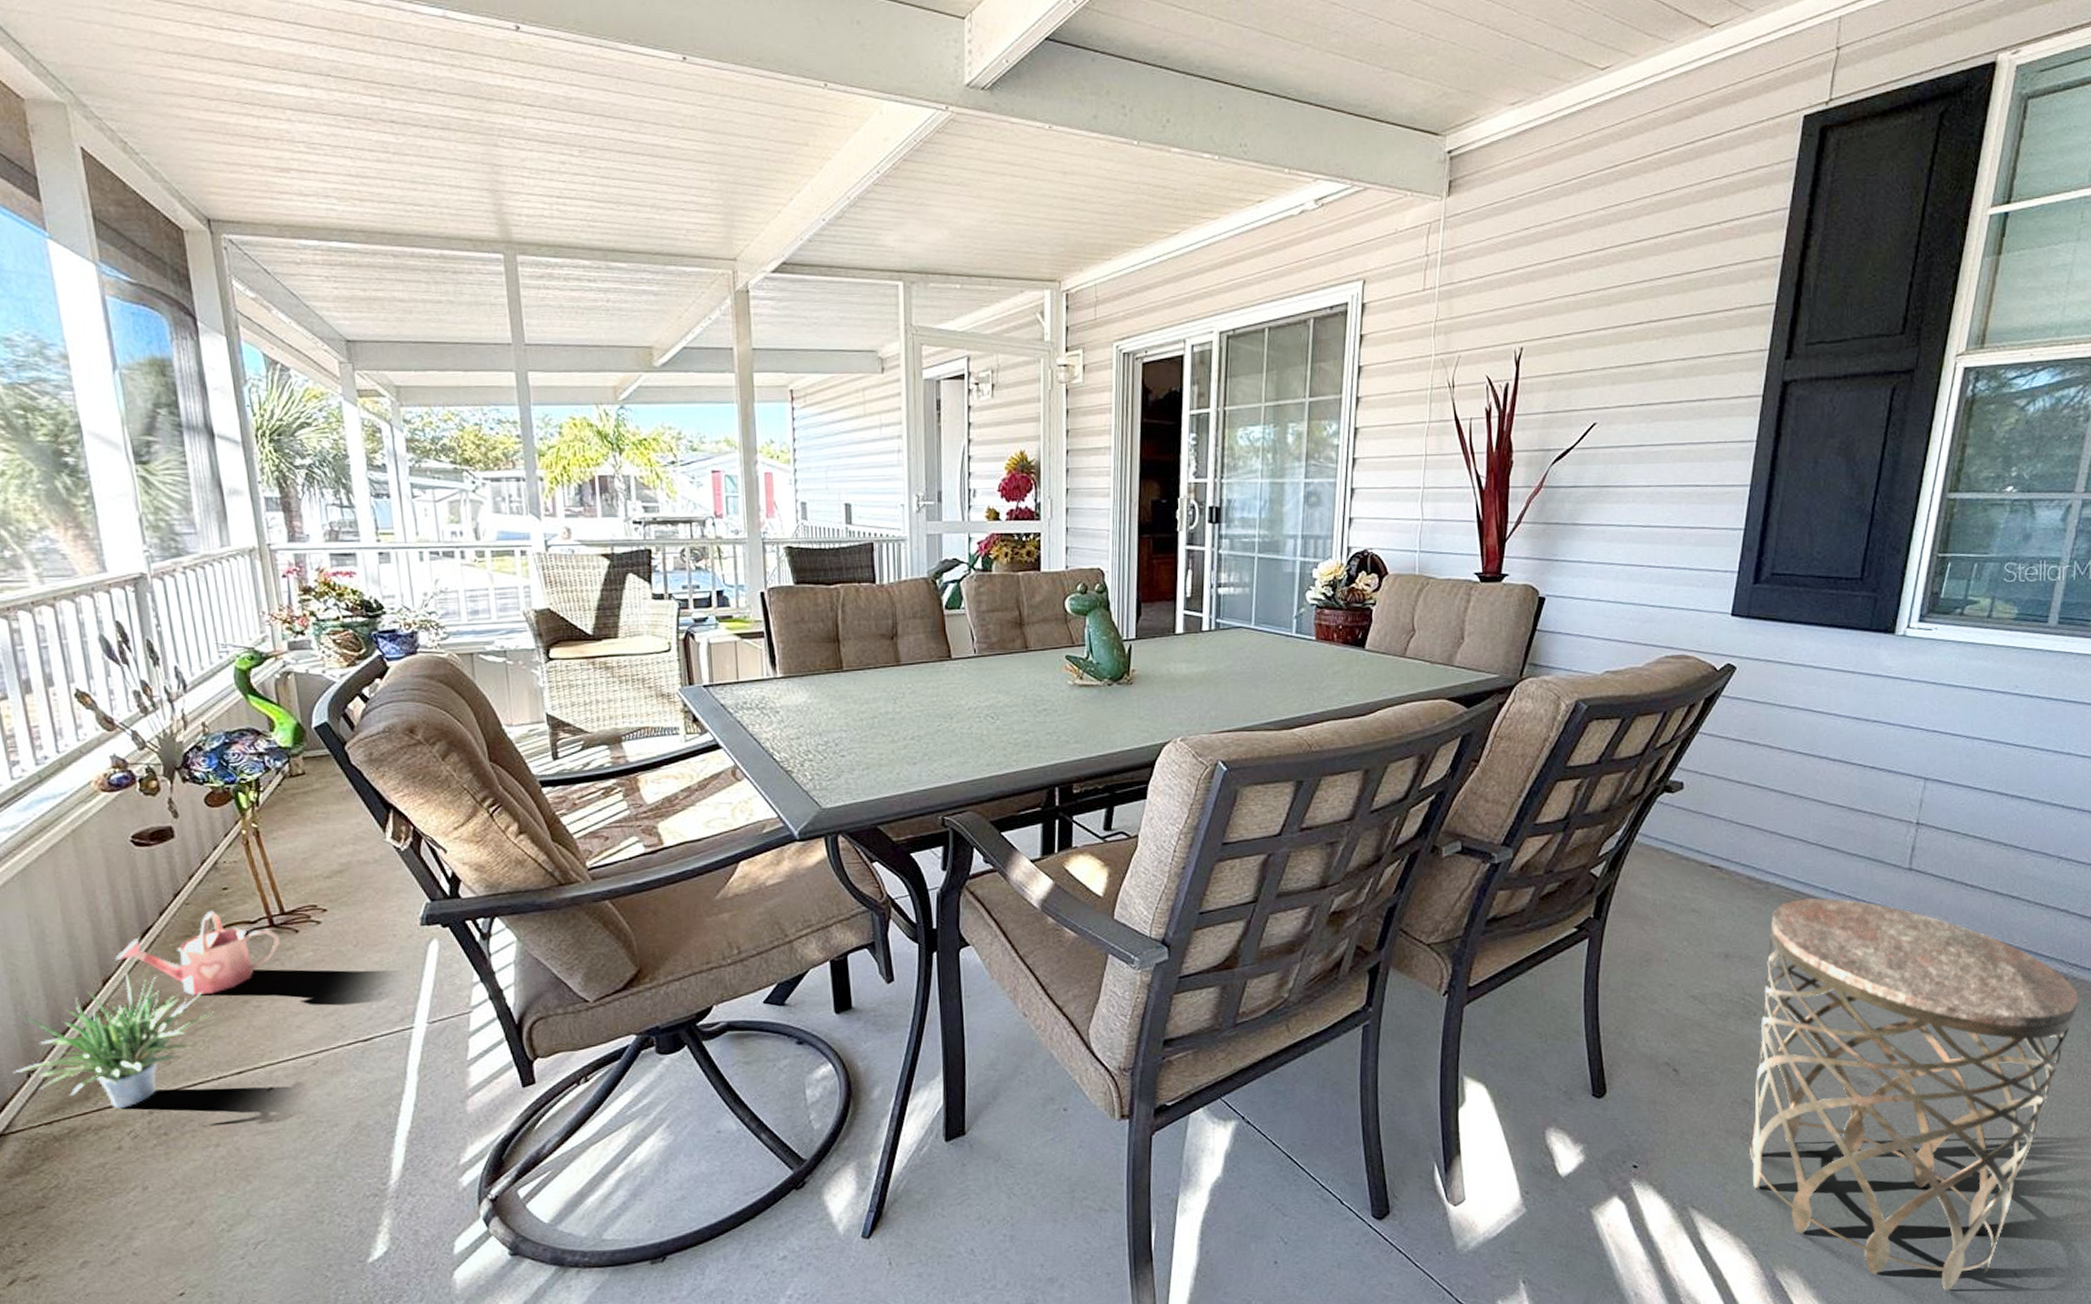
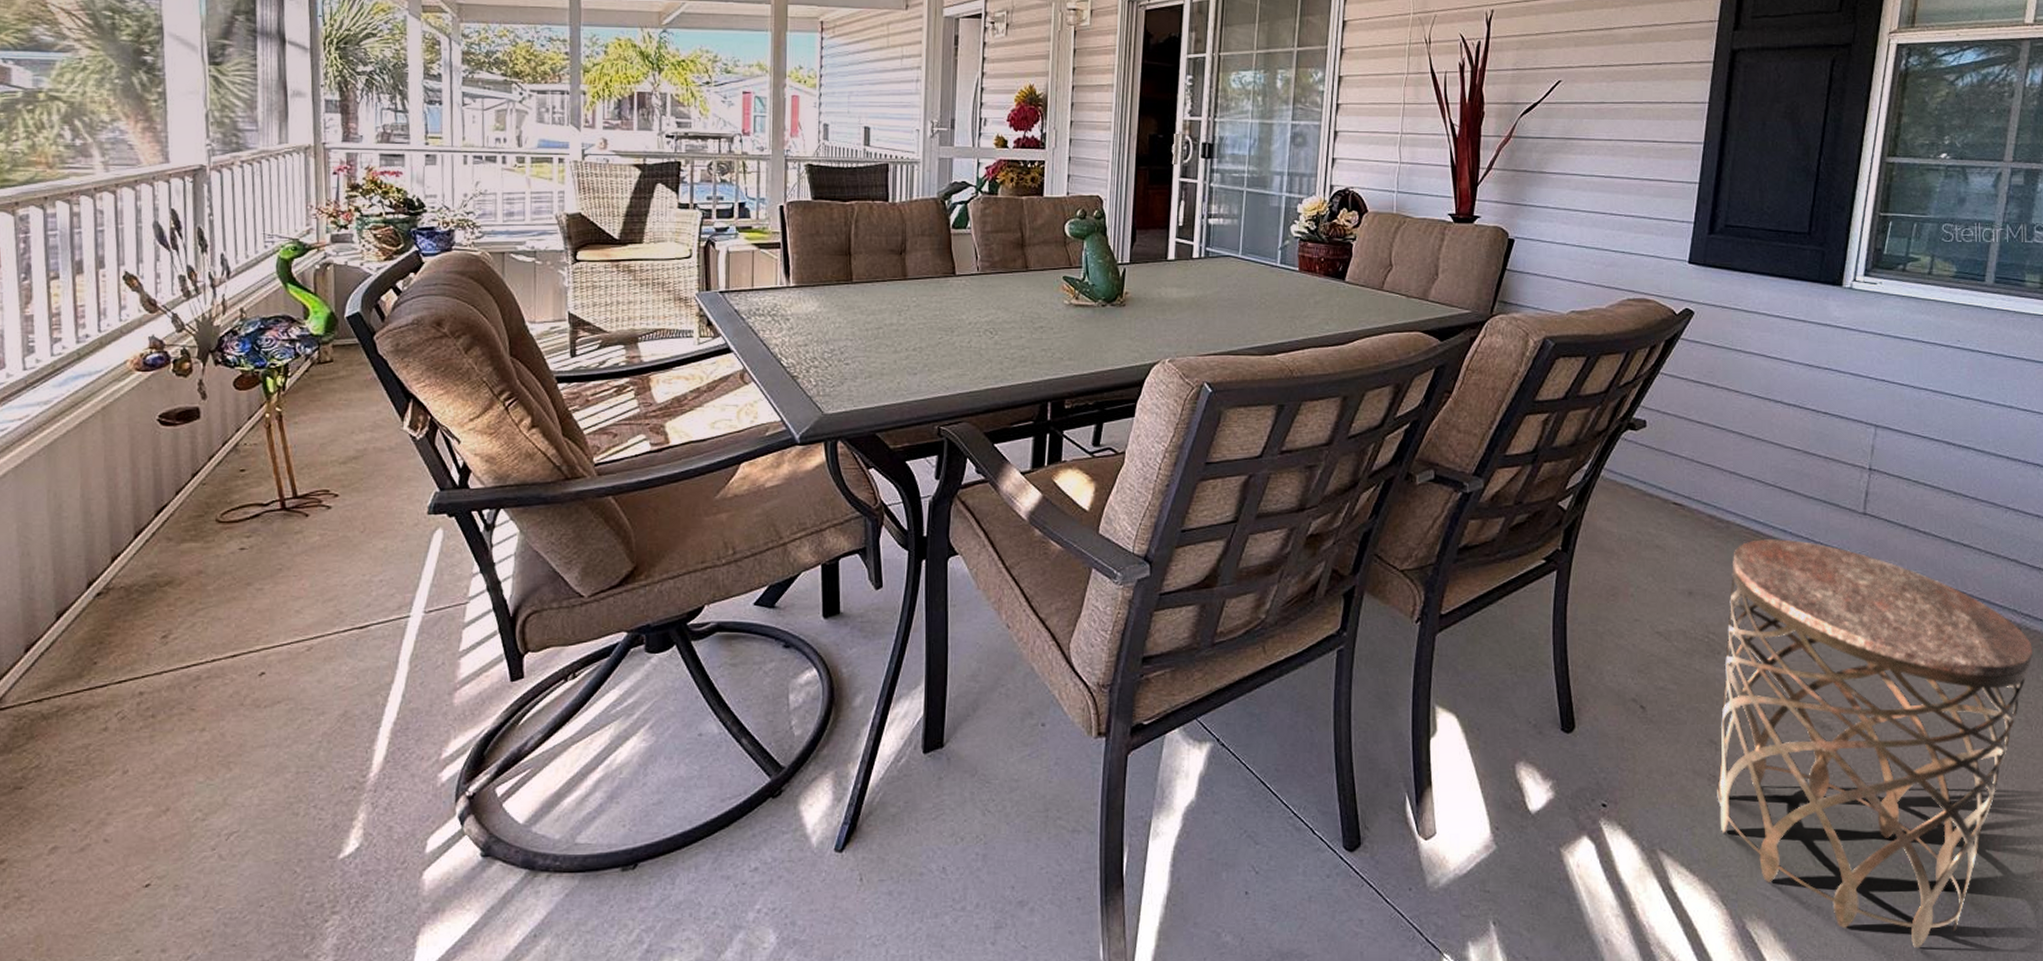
potted plant: present [12,973,215,1109] -> none [10,551,217,689]
watering can: present [115,910,280,996] -> none [127,491,289,576]

